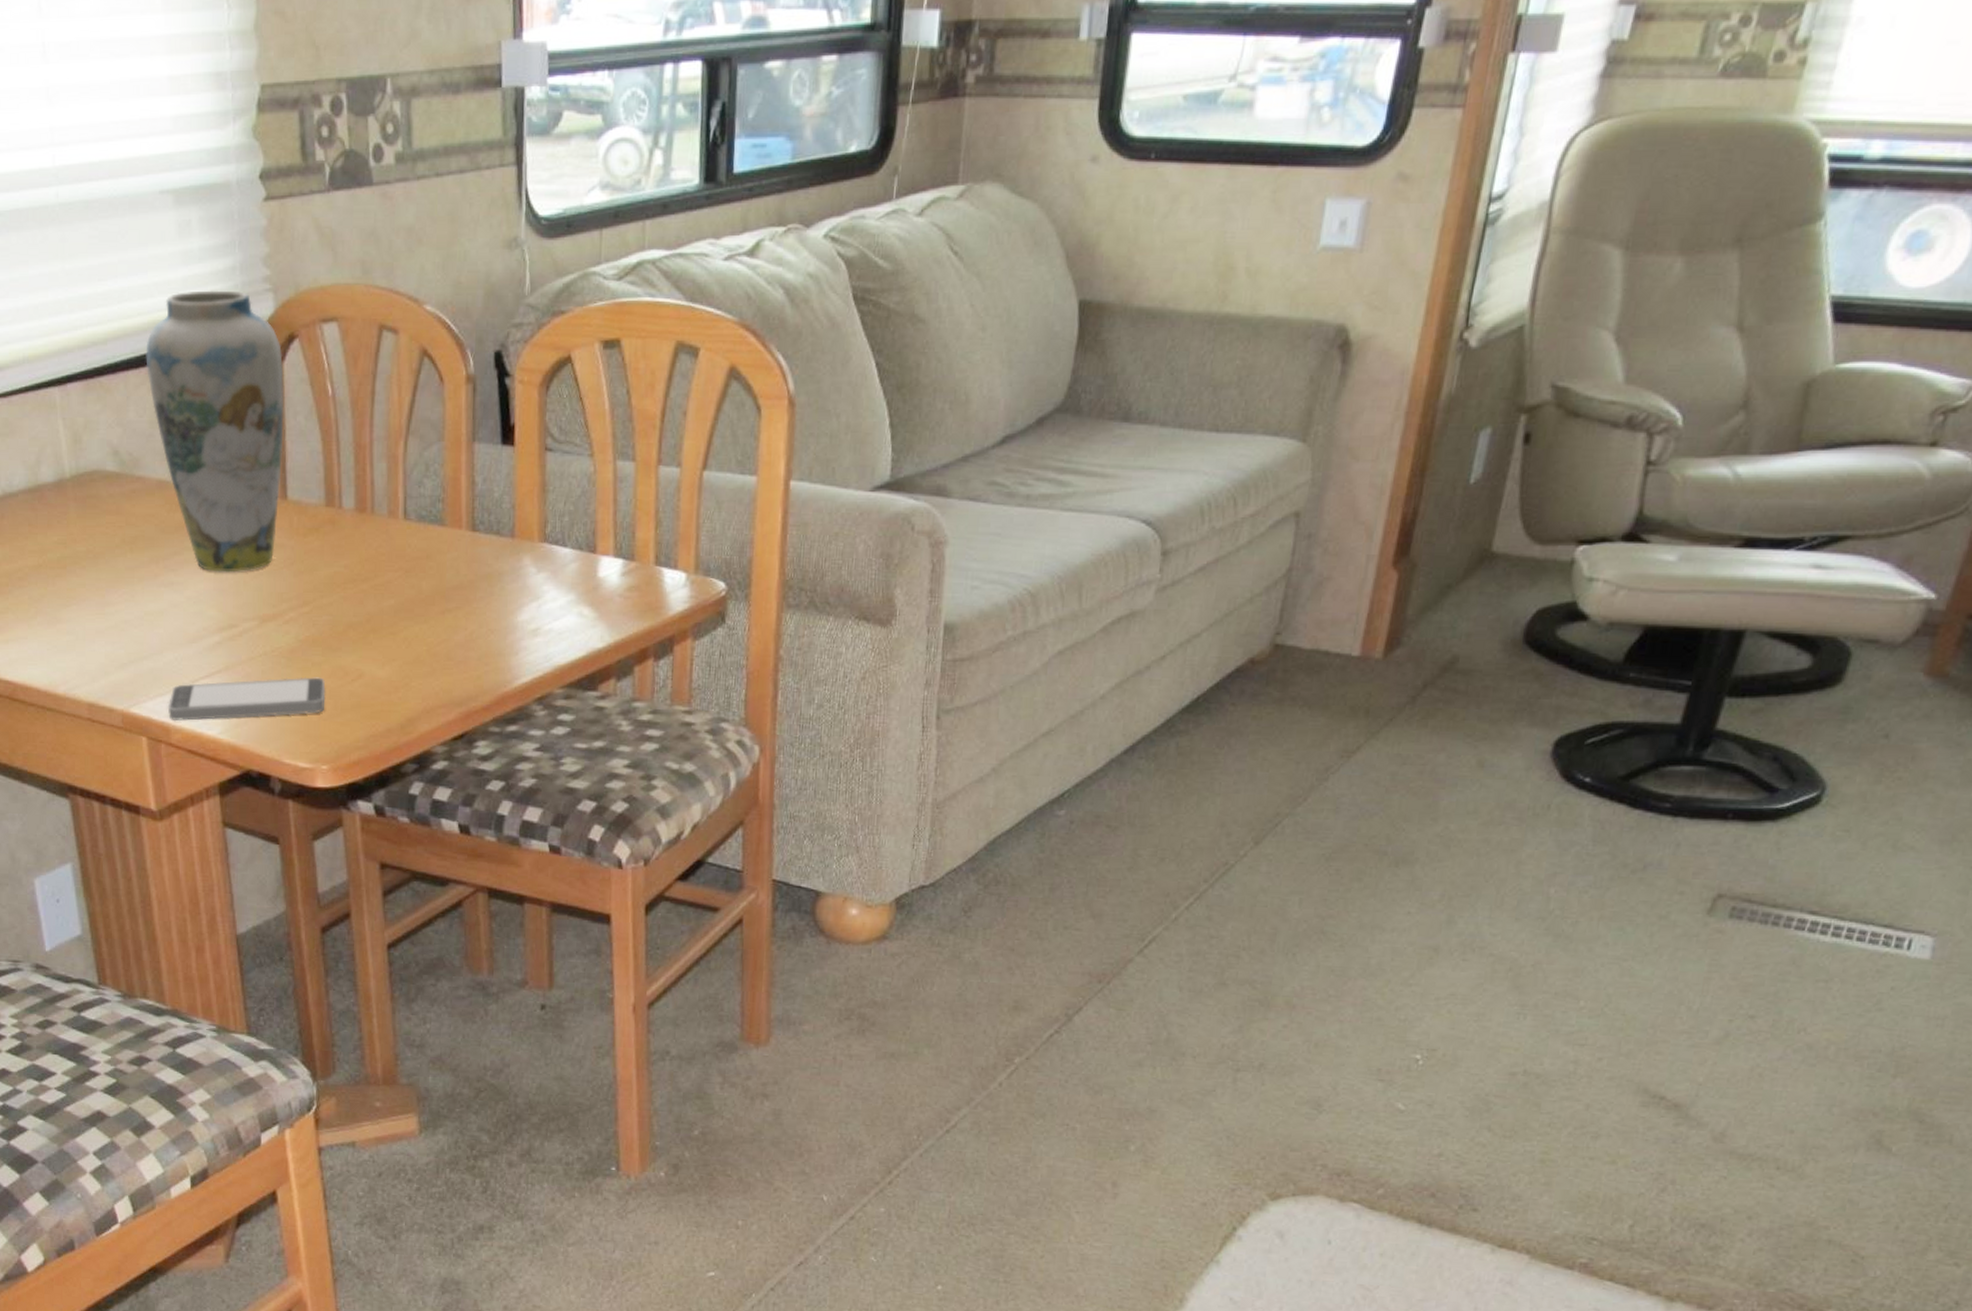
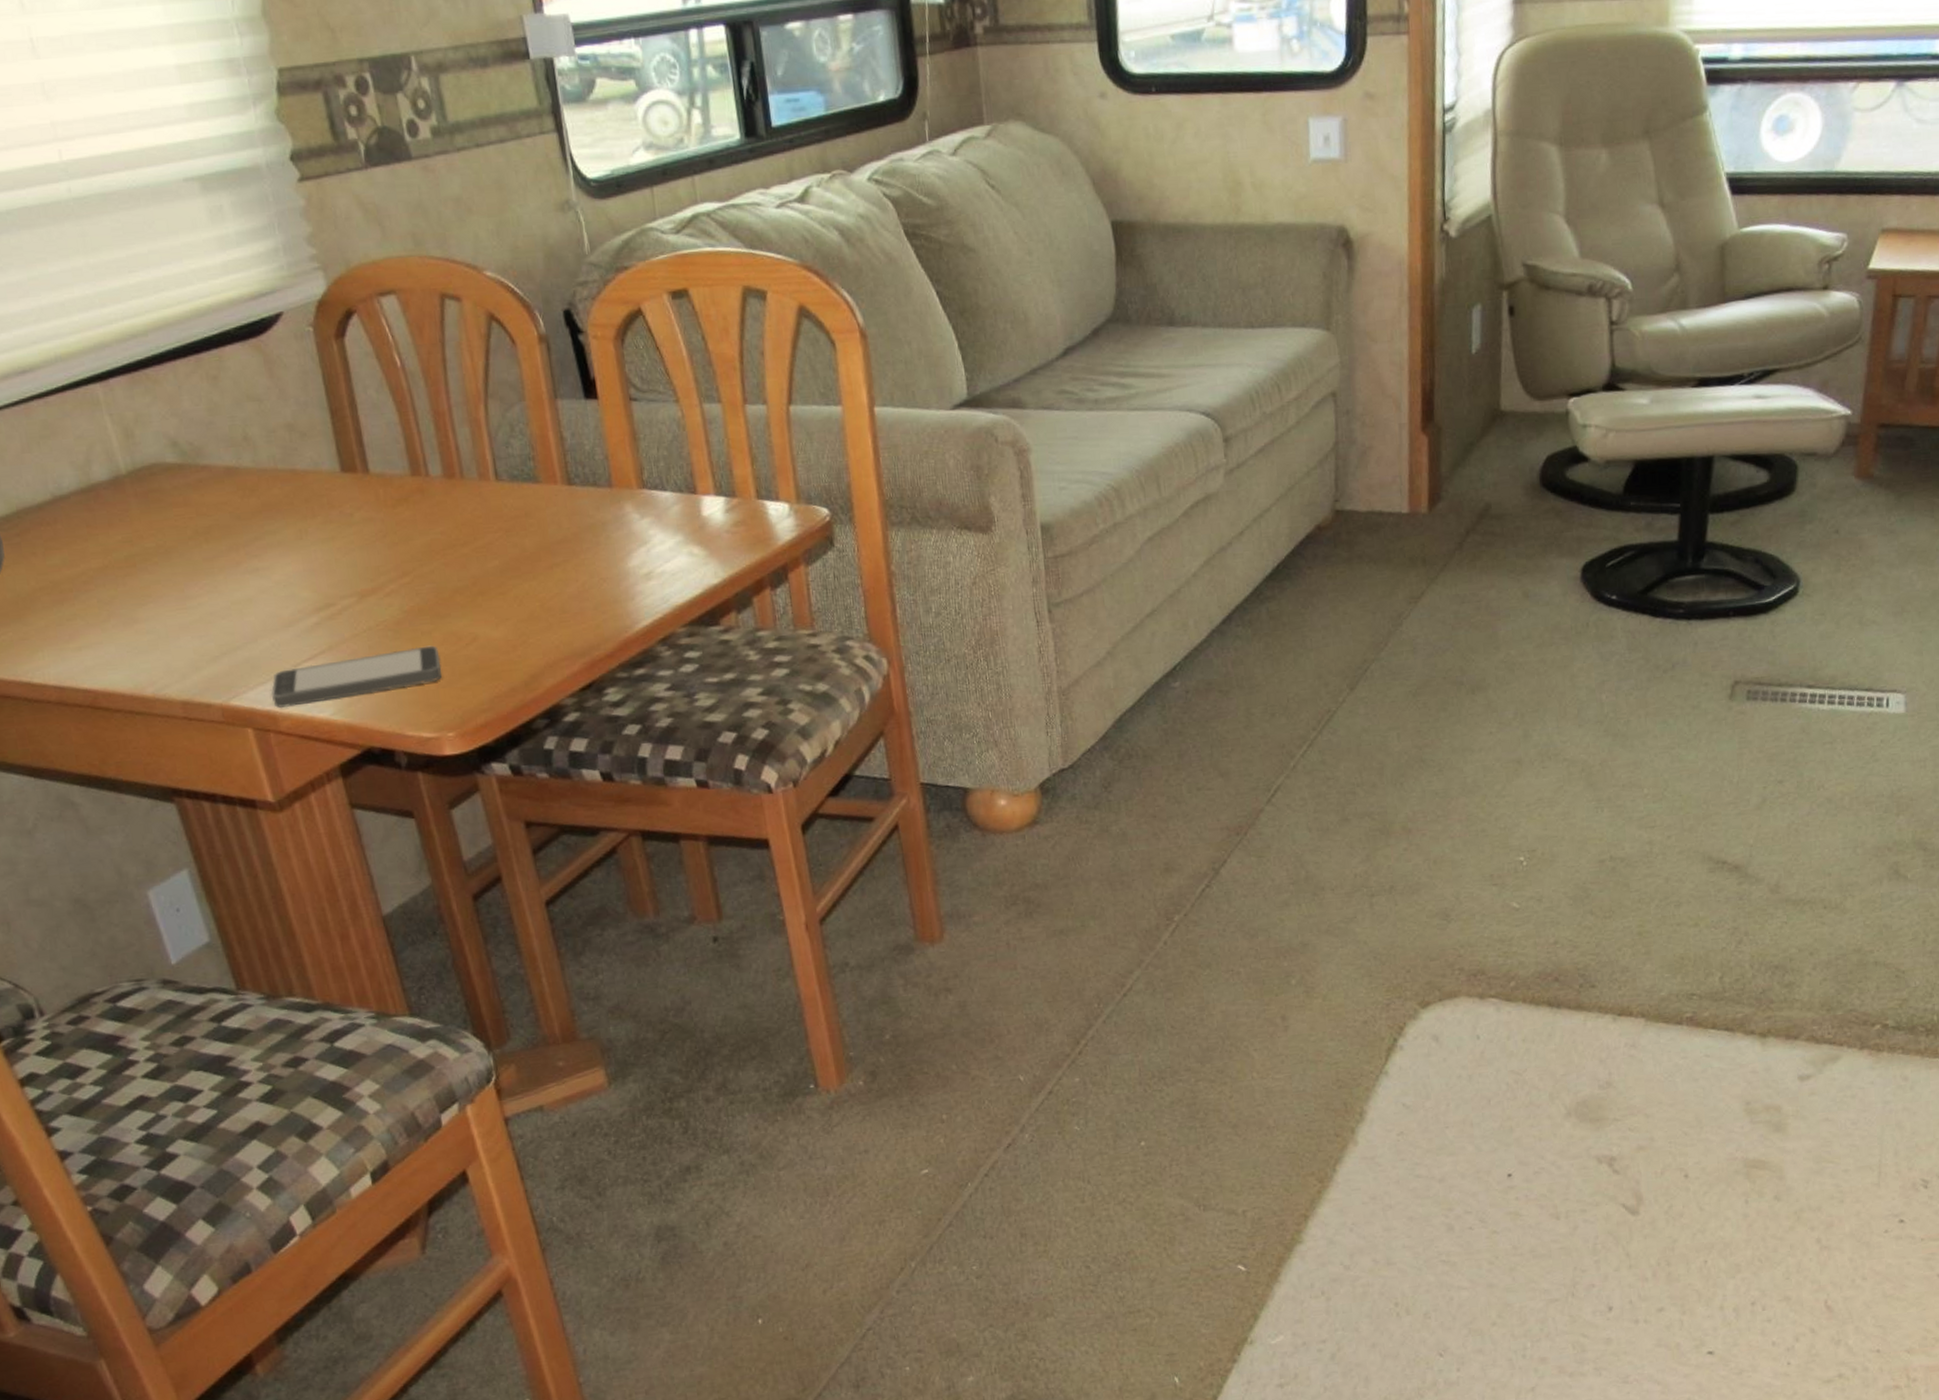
vase: present [145,290,285,573] -> none [192,271,364,553]

